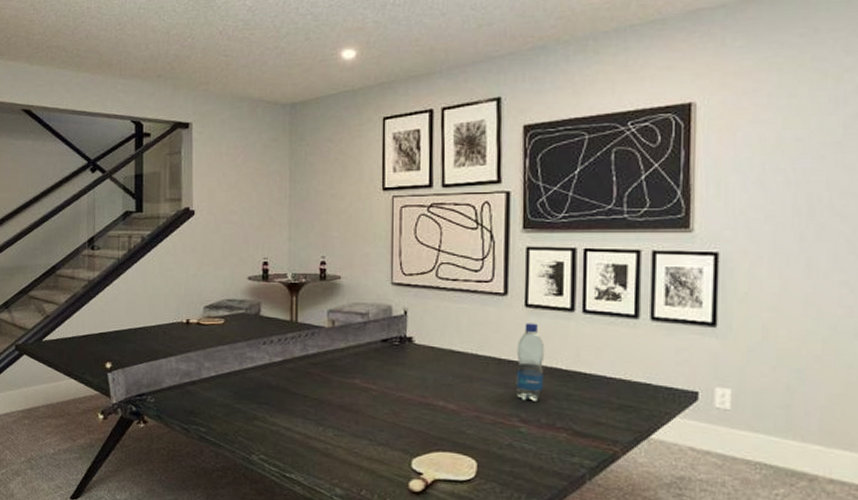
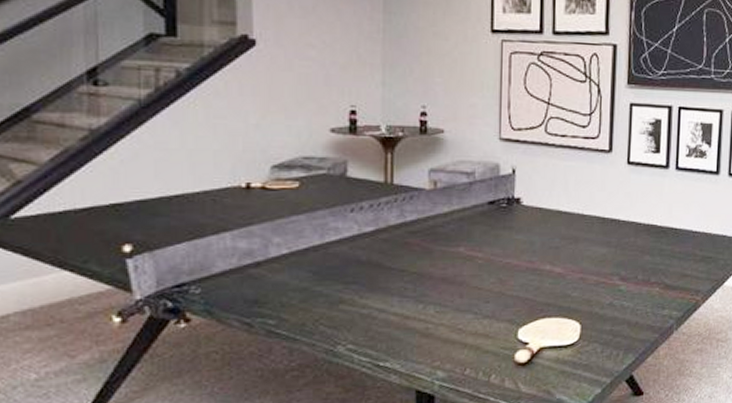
bottle: present [516,323,545,401] -> none [617,180,643,259]

